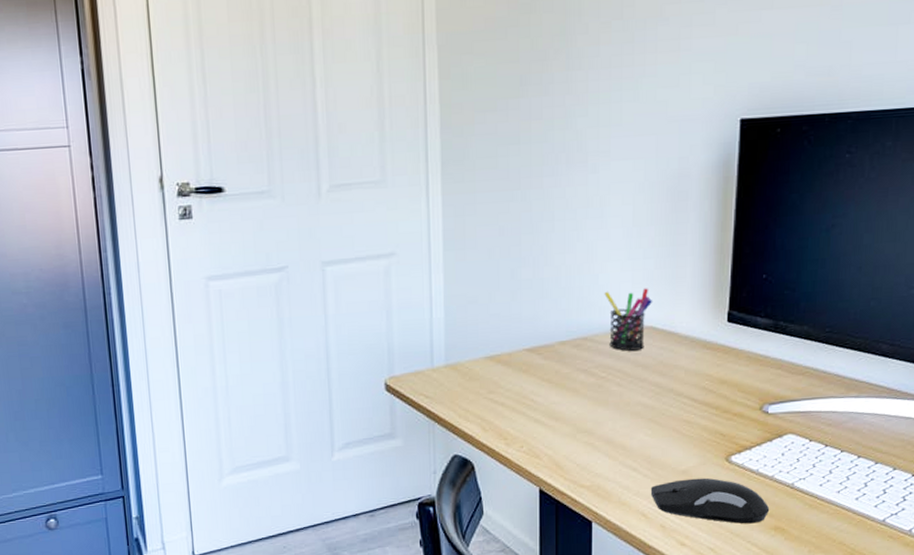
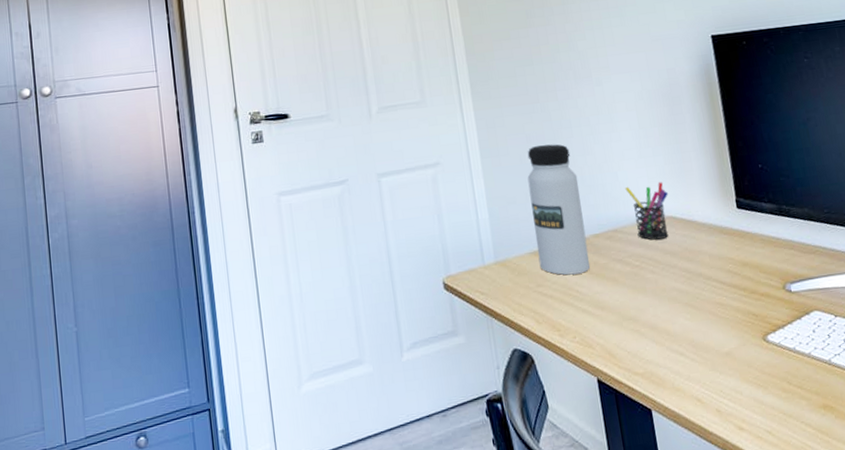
water bottle: none [494,238,552,383] -> present [527,144,591,275]
computer mouse: present [650,477,770,524] -> none [699,358,815,404]

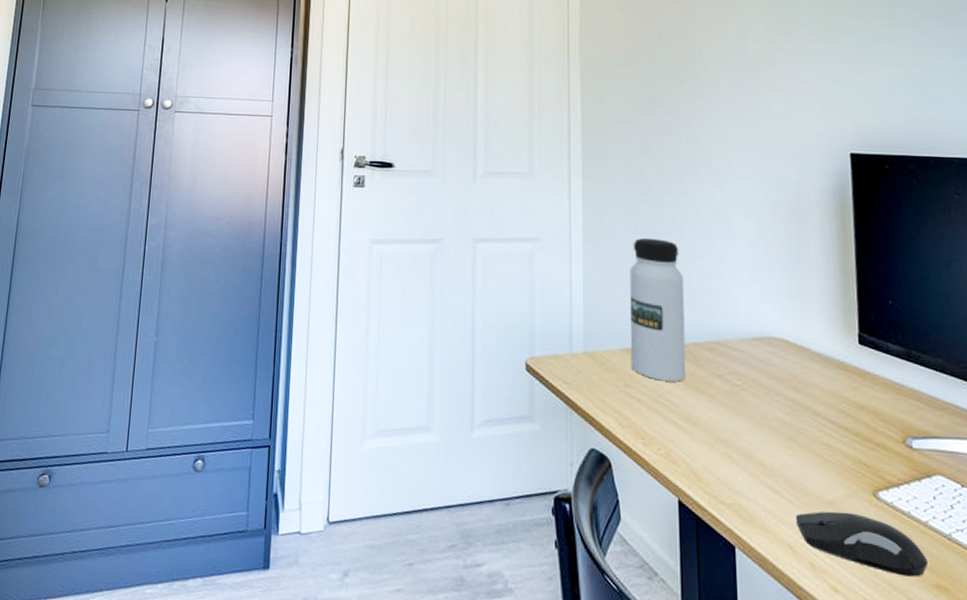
pen holder: present [625,182,669,240] -> none [735,298,783,362]
computer mouse: none [699,358,815,404] -> present [795,511,929,577]

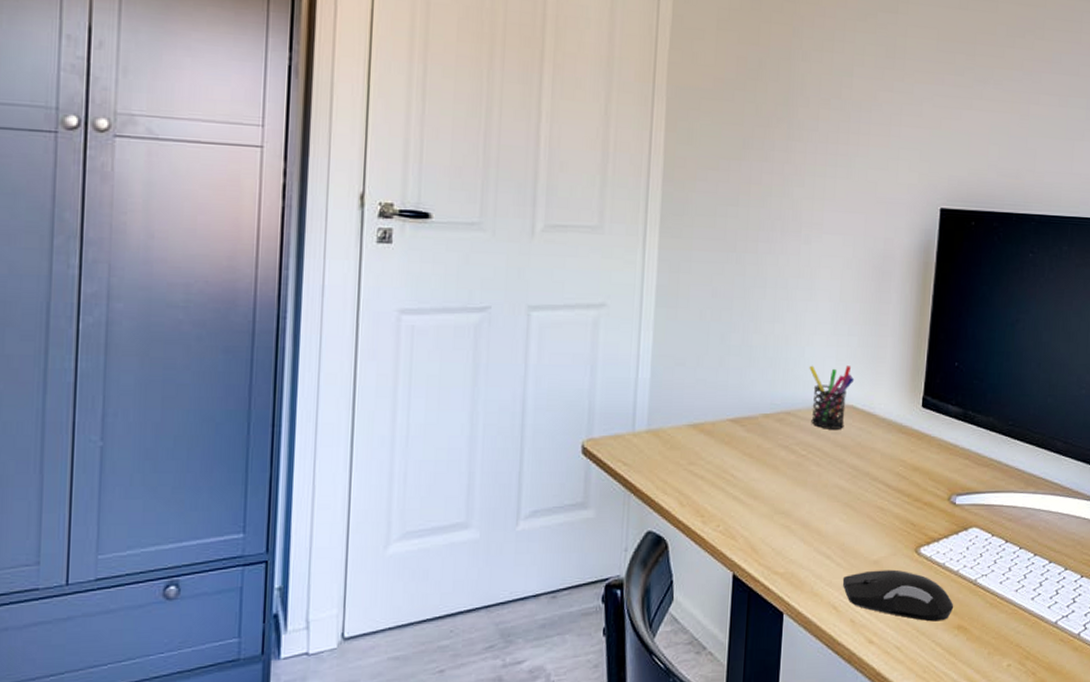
water bottle: present [630,238,686,382] -> none [696,303,760,456]
pen holder: none [735,298,783,362] -> present [809,365,855,429]

